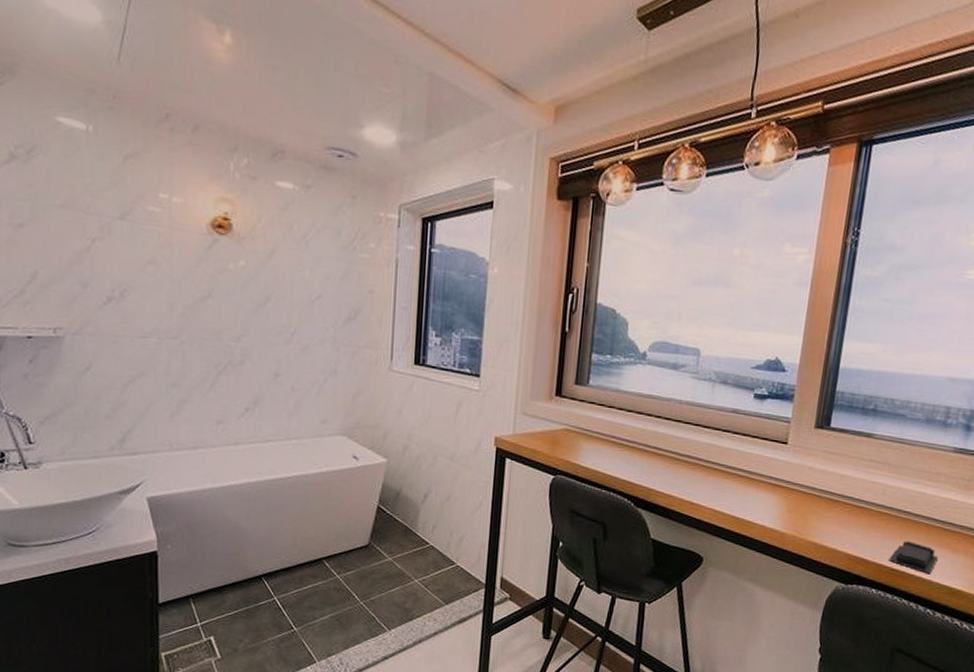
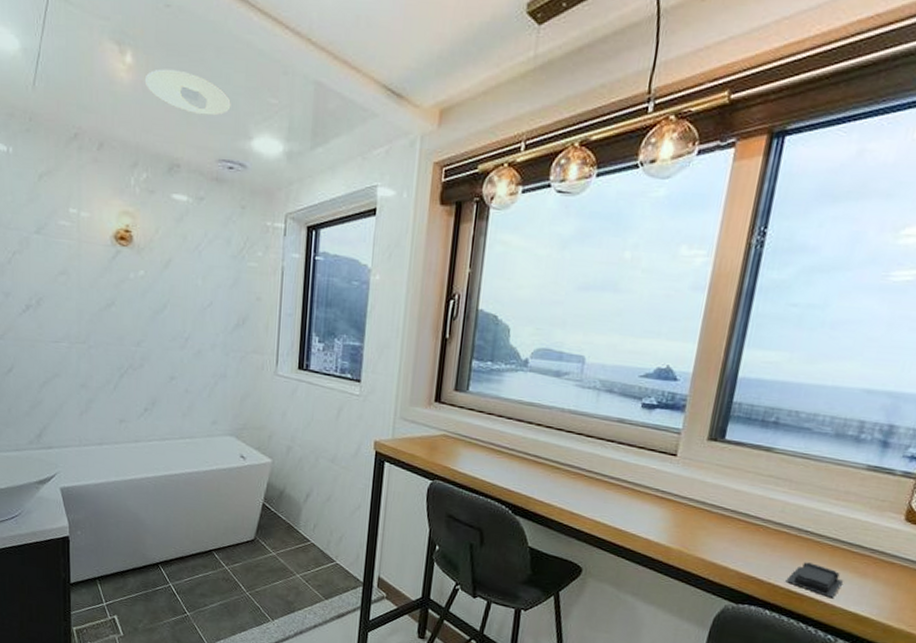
recessed light: none [245,51,340,102] -> present [144,69,231,116]

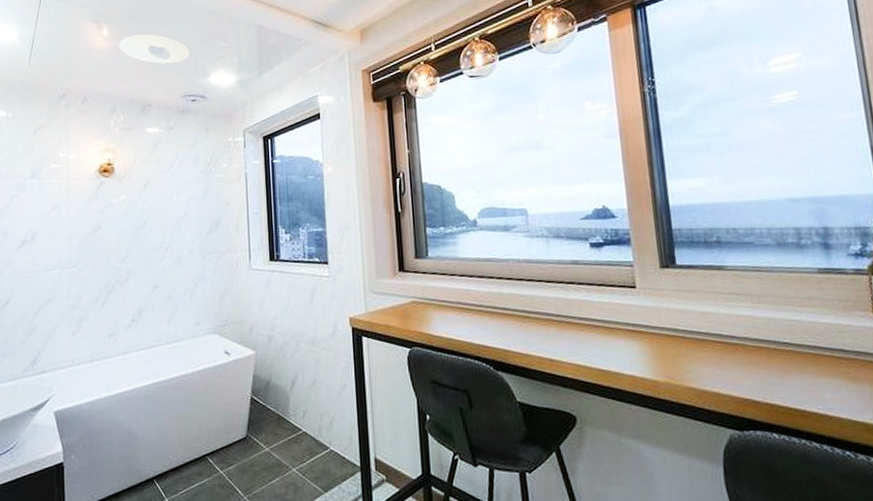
soap bar: present [785,562,844,599] -> none [782,375,840,411]

